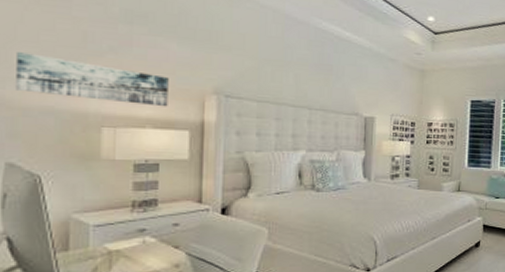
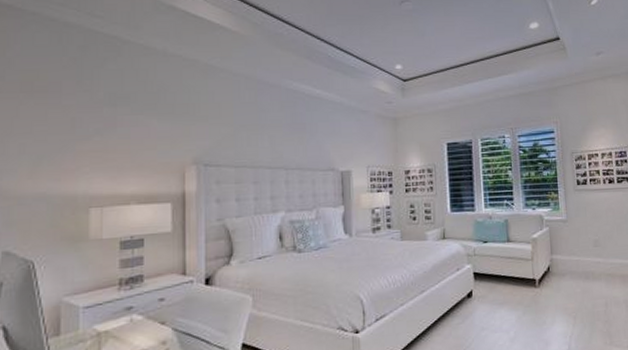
wall art: present [14,51,169,107] -> none [10,143,151,182]

